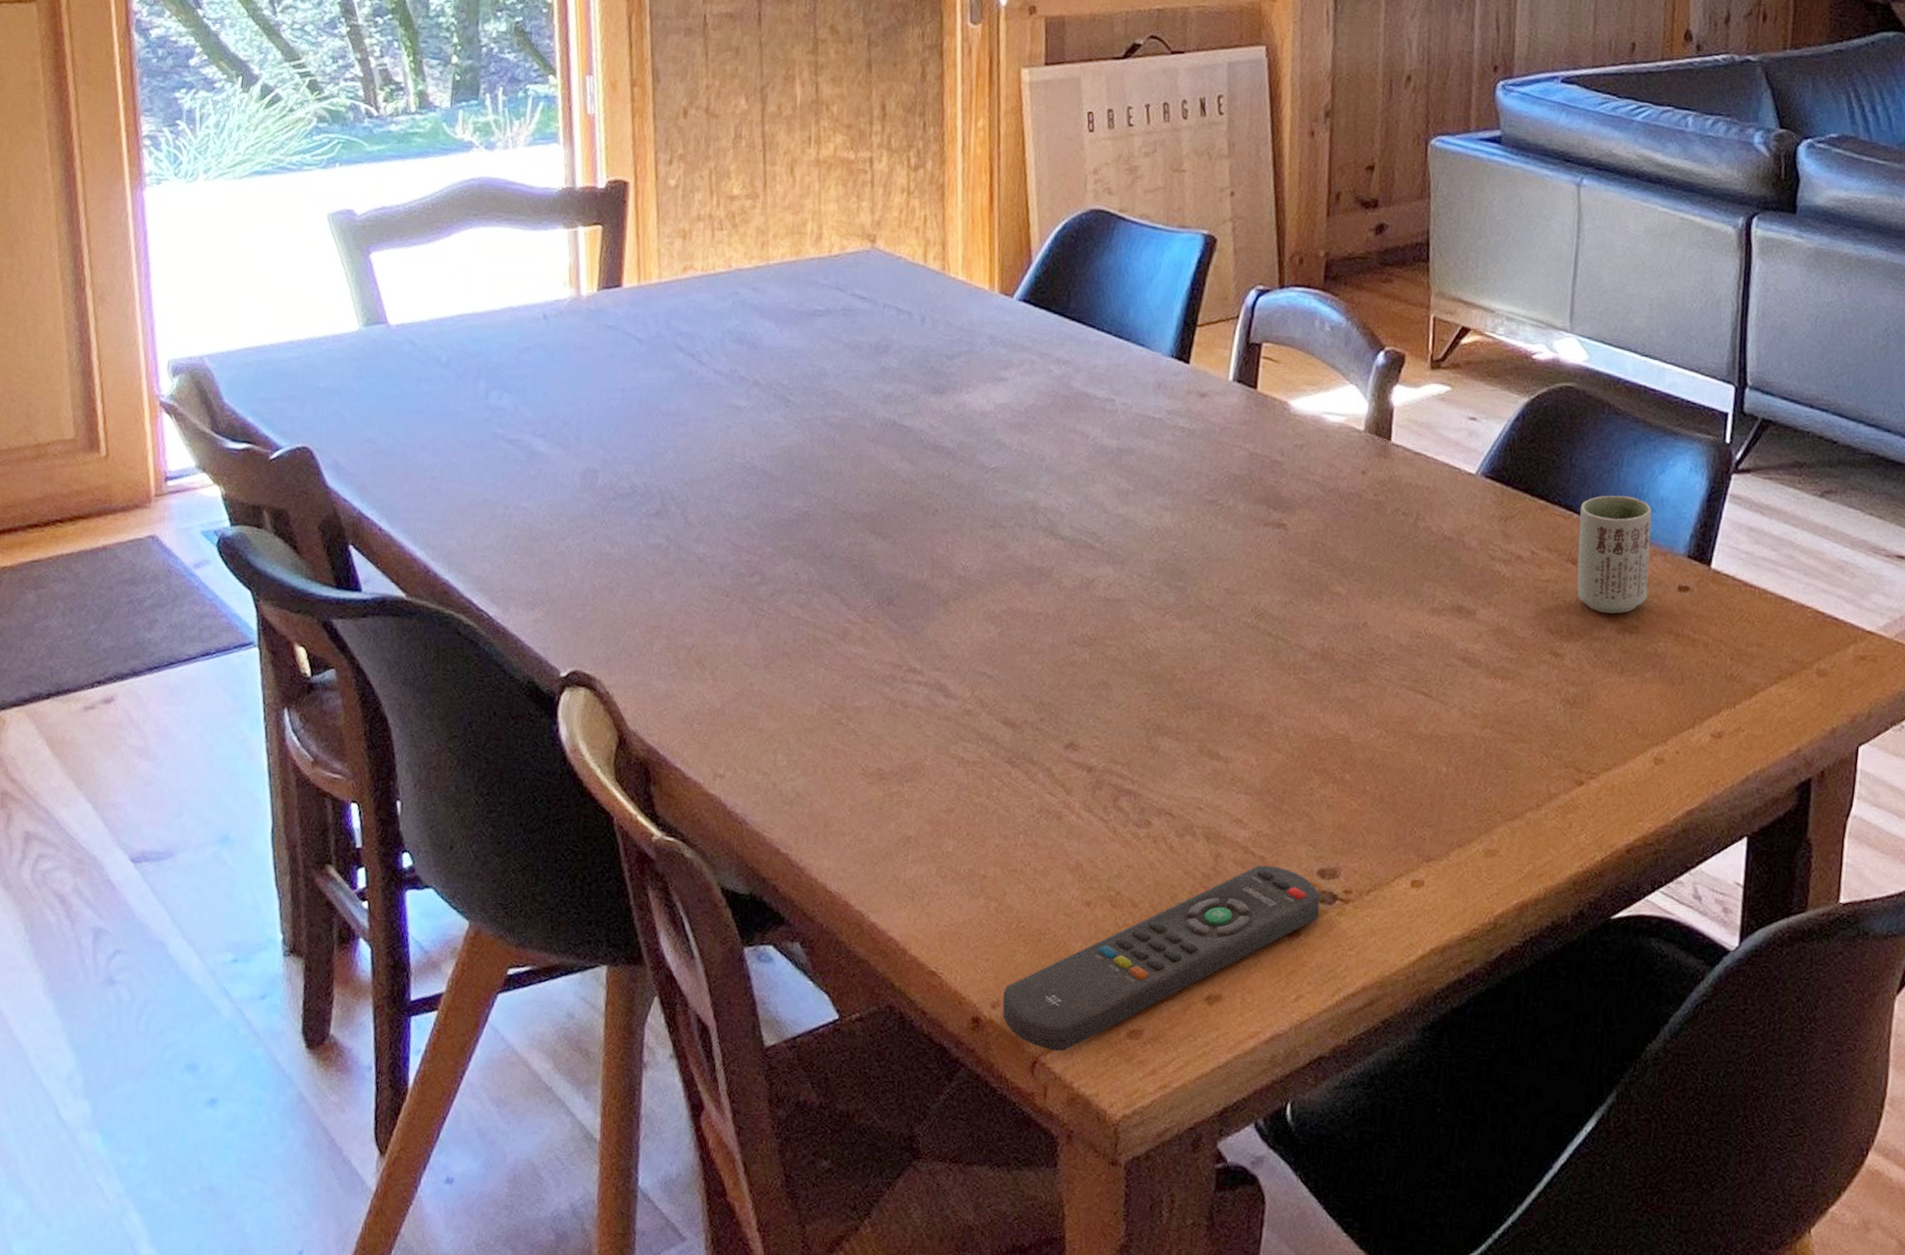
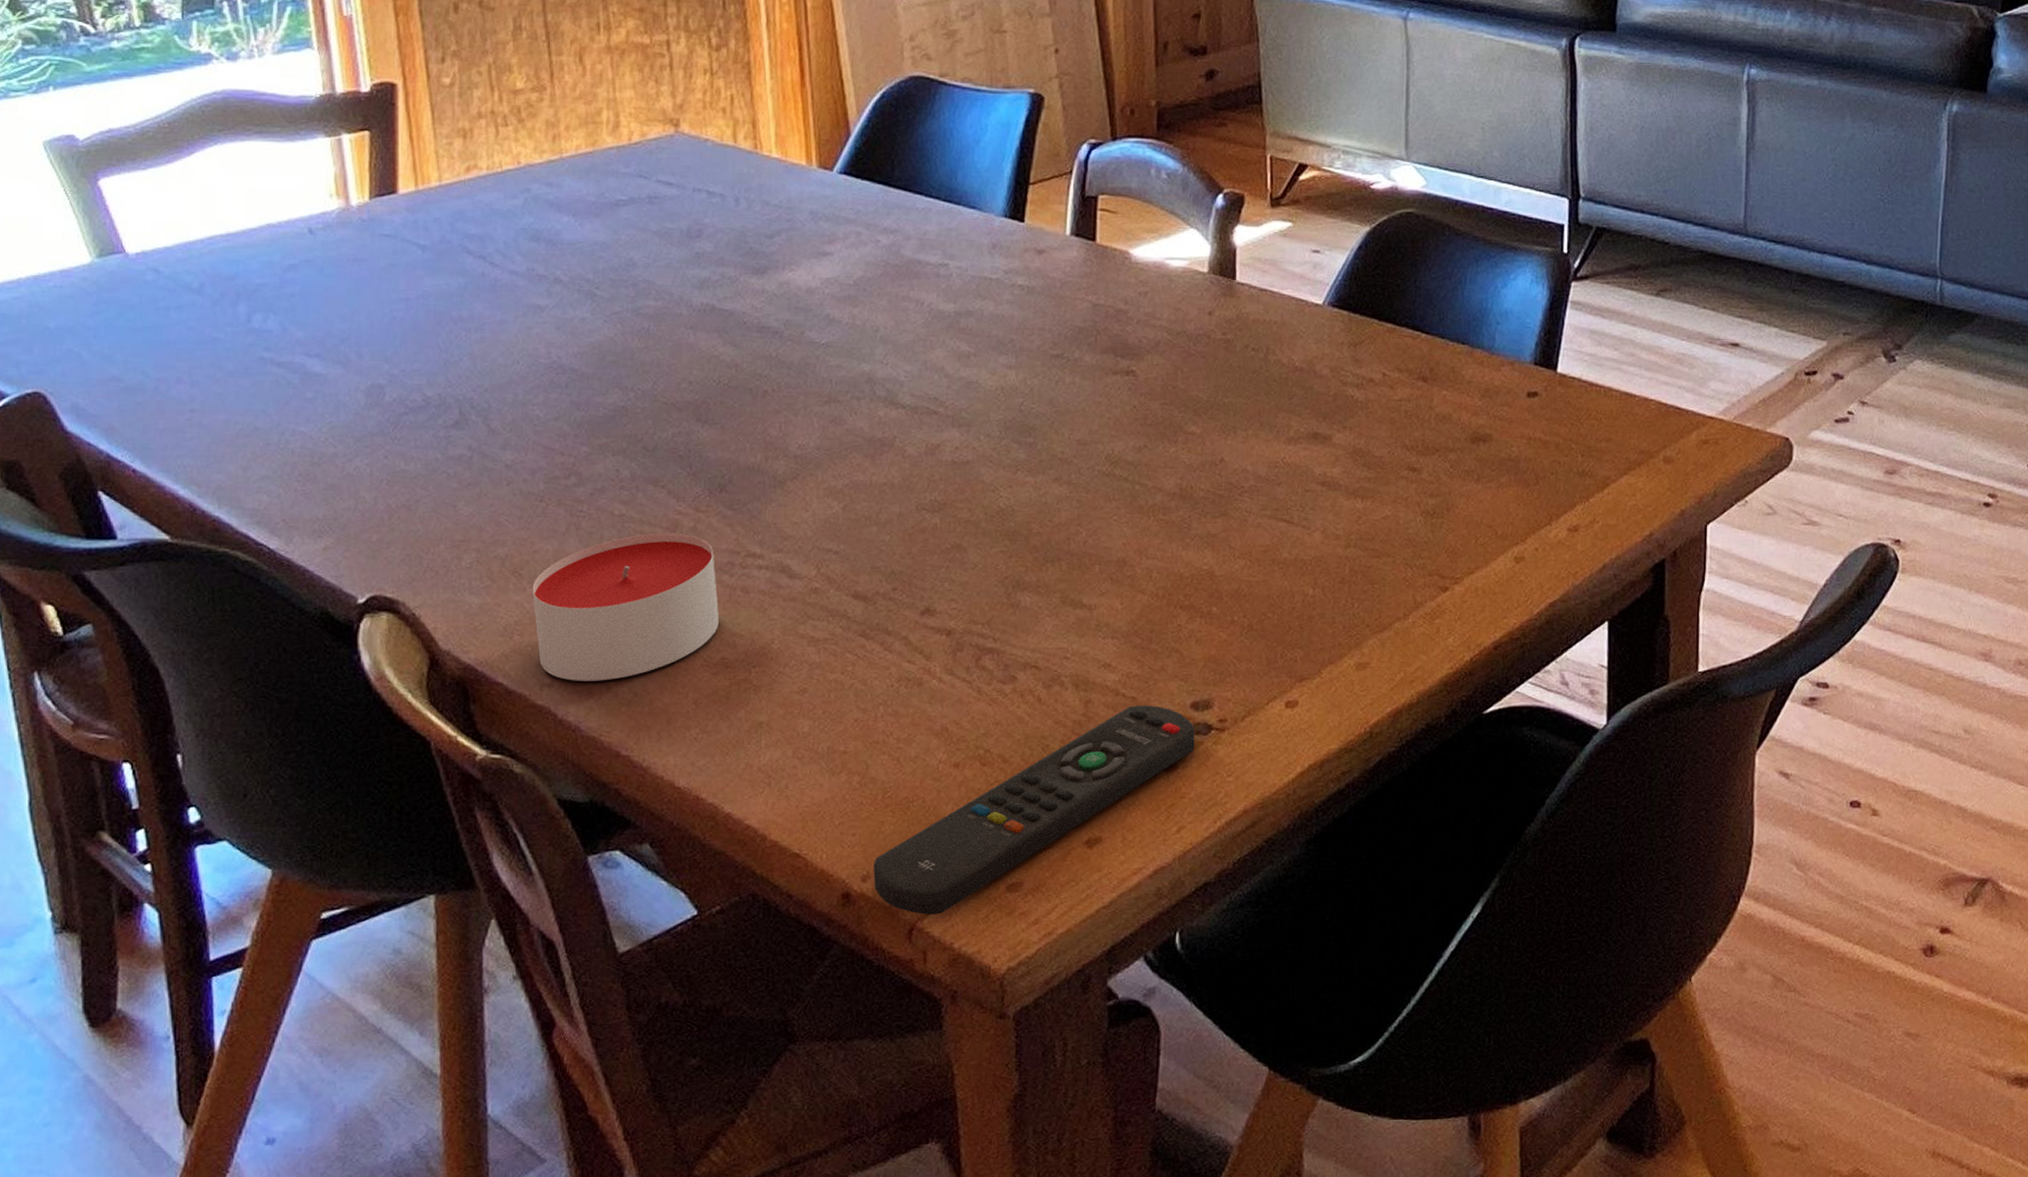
candle: none [712,638,879,778] -> present [532,533,720,681]
cup: present [1577,495,1652,614] -> none [1427,312,1498,425]

